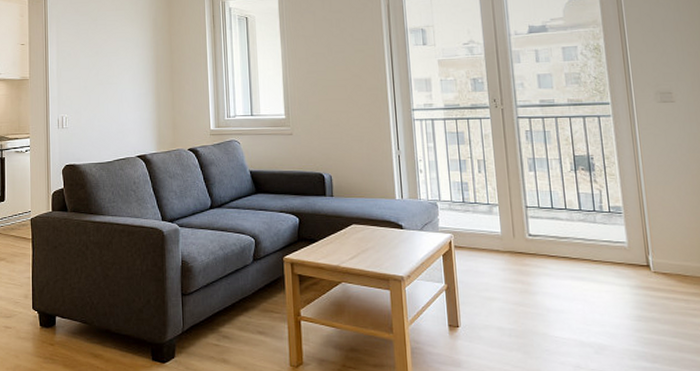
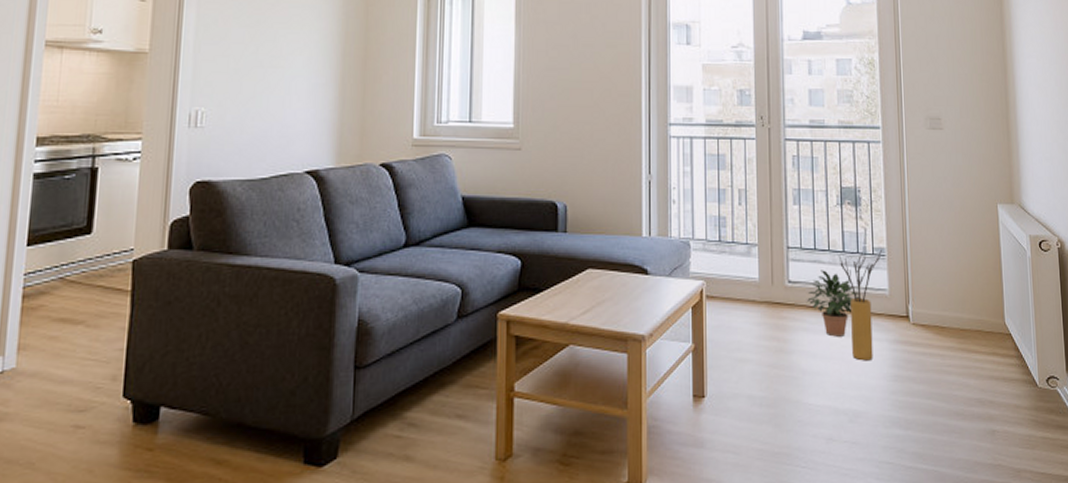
potted plant: none [546,225,601,282] -> present [806,270,862,337]
vase: none [575,207,619,303] -> present [838,249,883,361]

